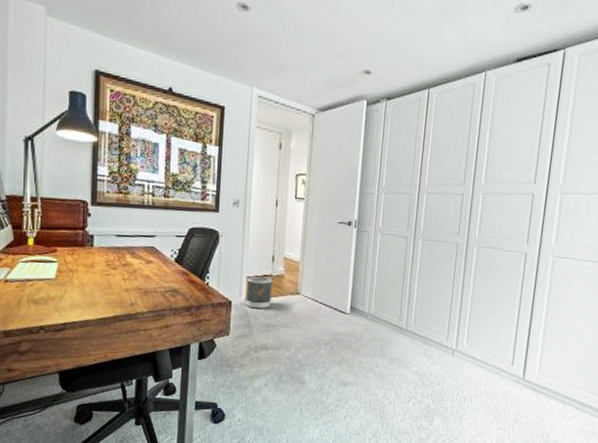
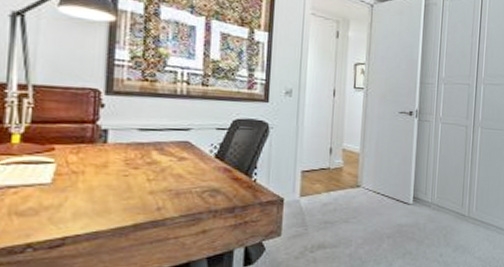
wastebasket: present [246,275,272,309] -> none [300,169,330,205]

